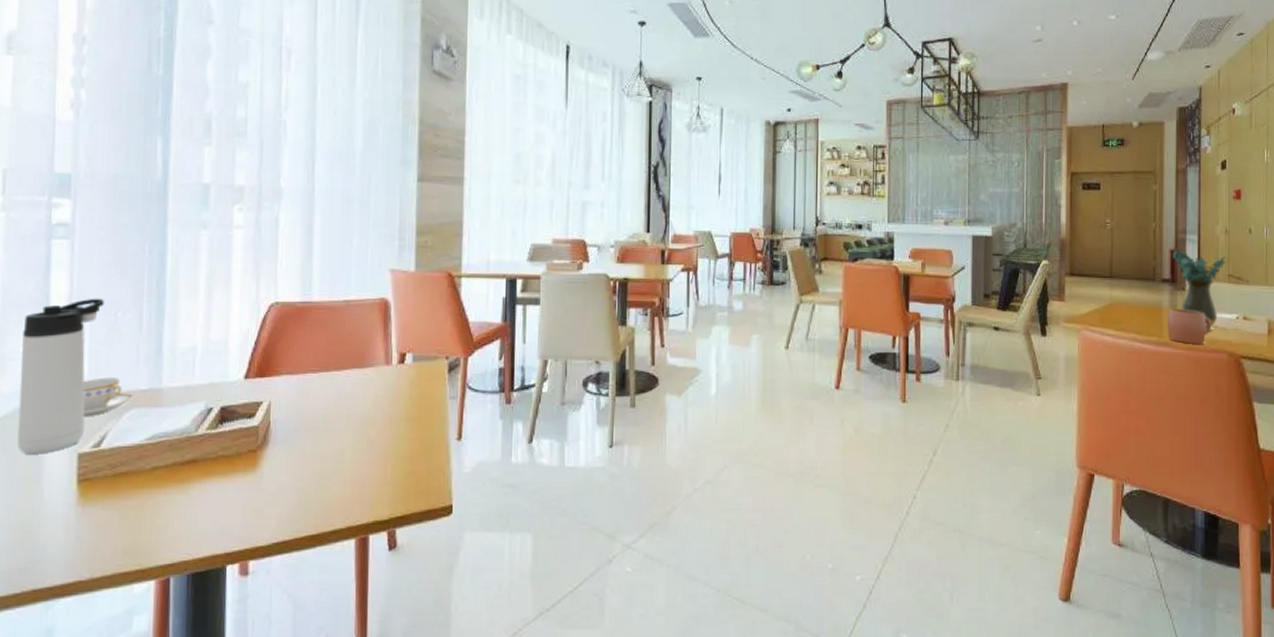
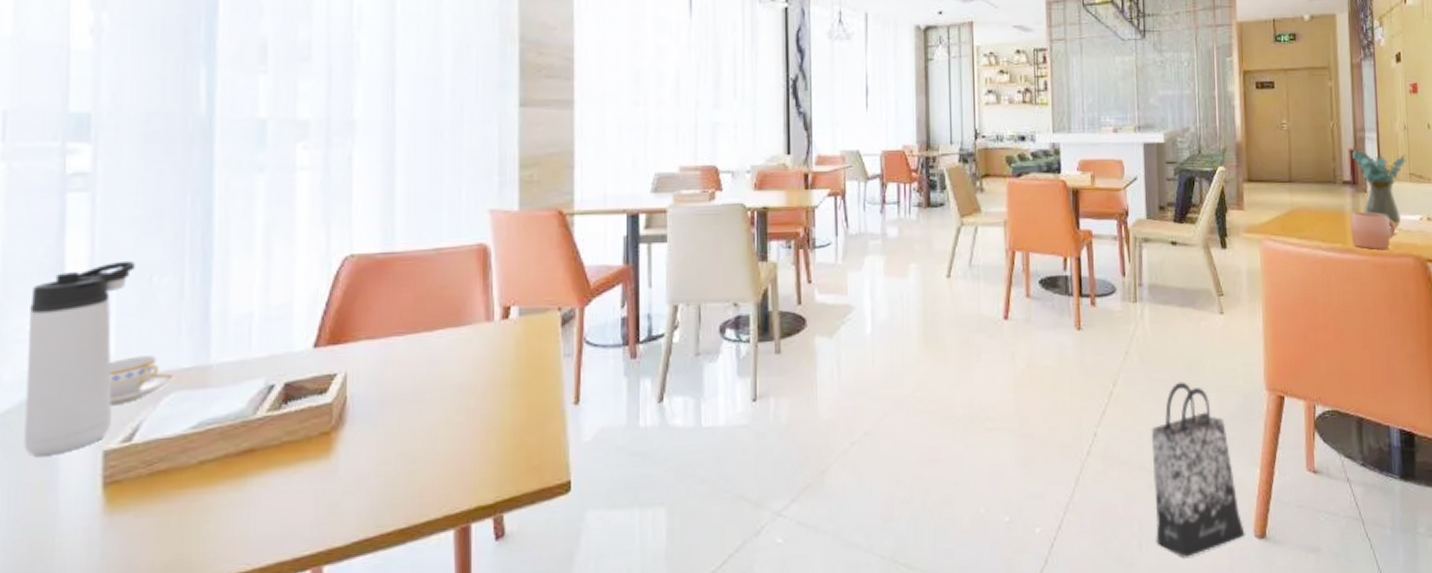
shopping bag: none [966,455,1050,613] -> present [1151,381,1245,557]

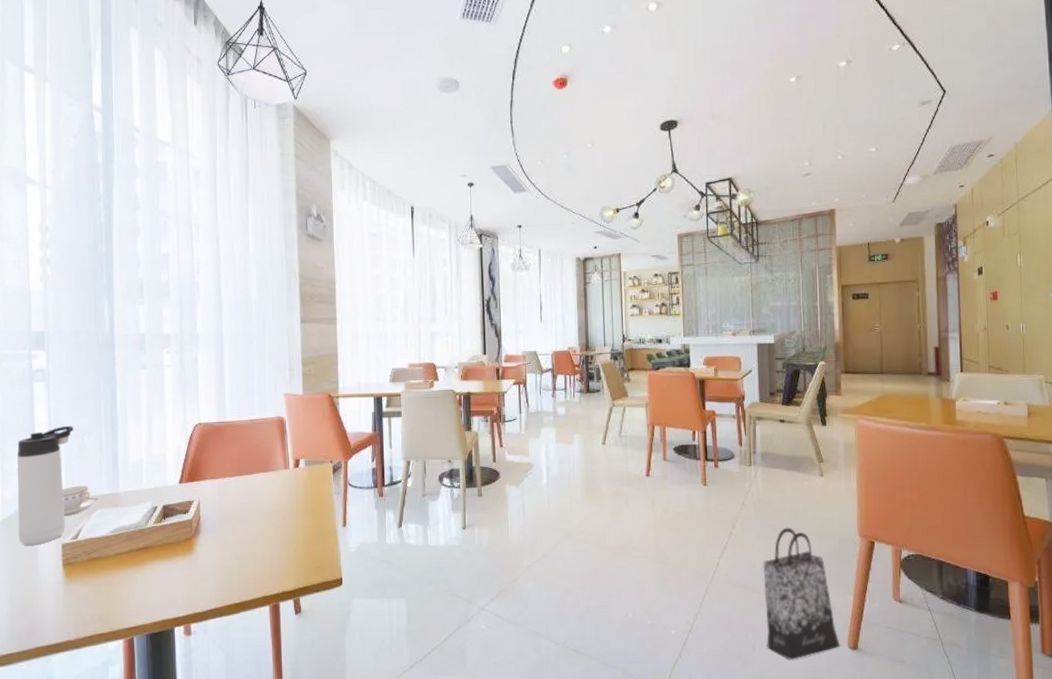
mug: present [1350,212,1395,250] -> none [934,397,974,428]
vase: present [1351,146,1406,234] -> none [936,344,986,415]

